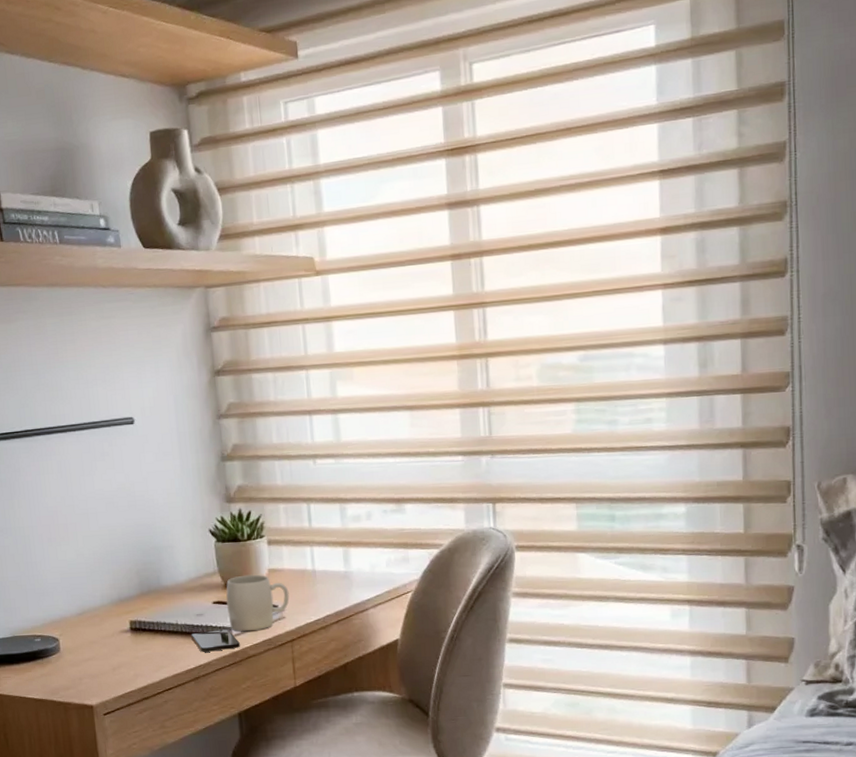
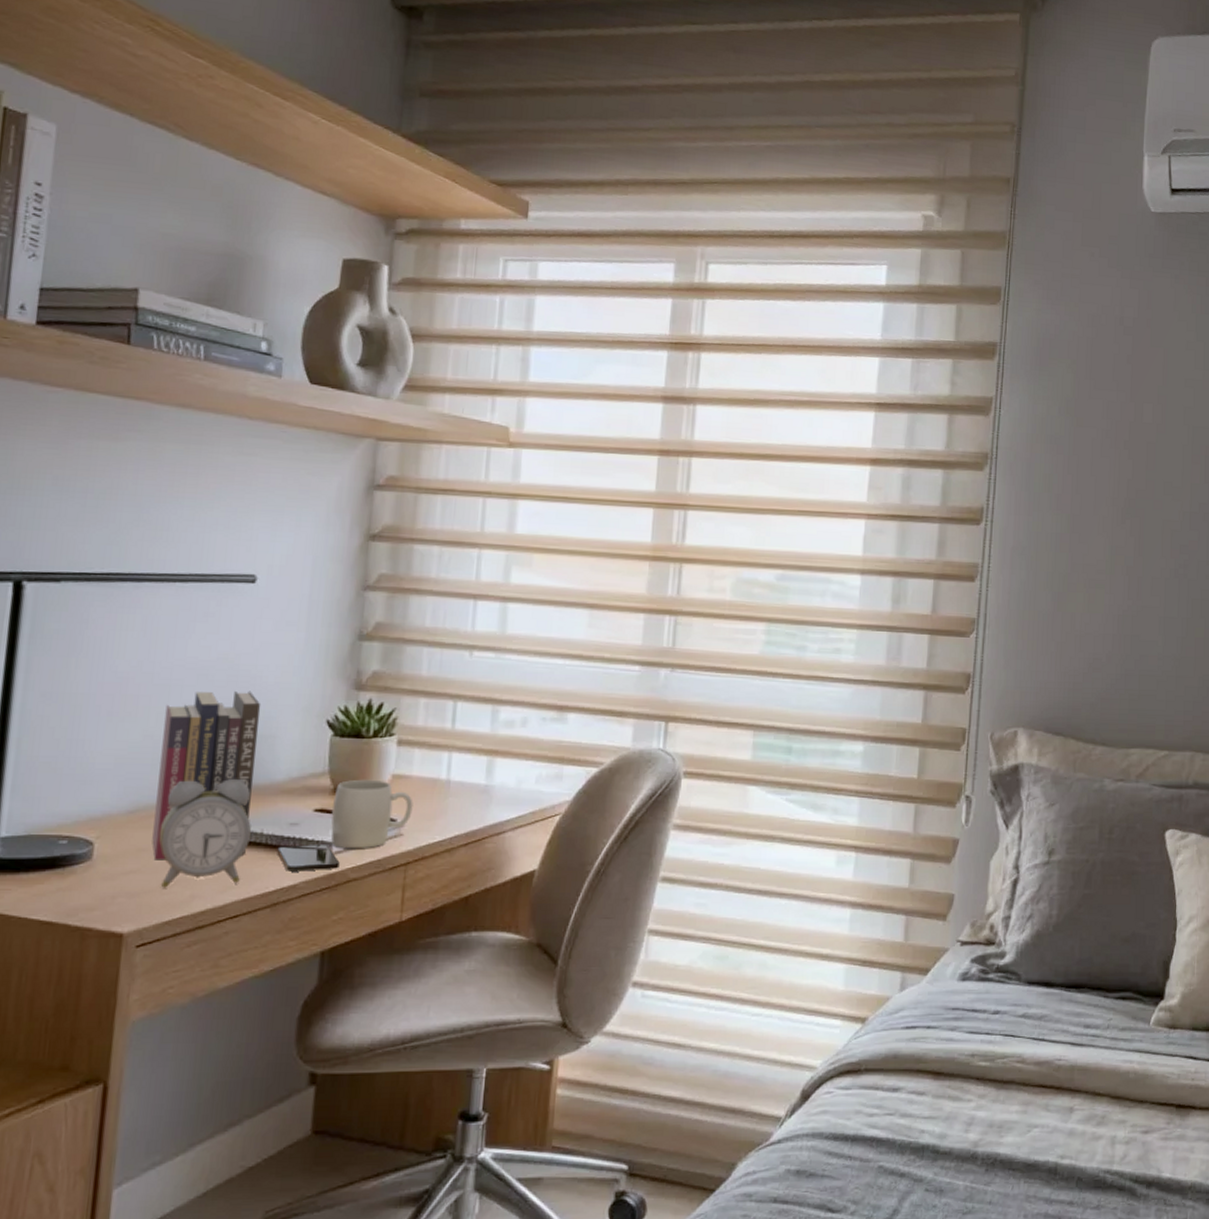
books: none [88,512,168,650] -> present [152,690,261,860]
alarm clock: none [102,583,170,670] -> present [159,779,252,888]

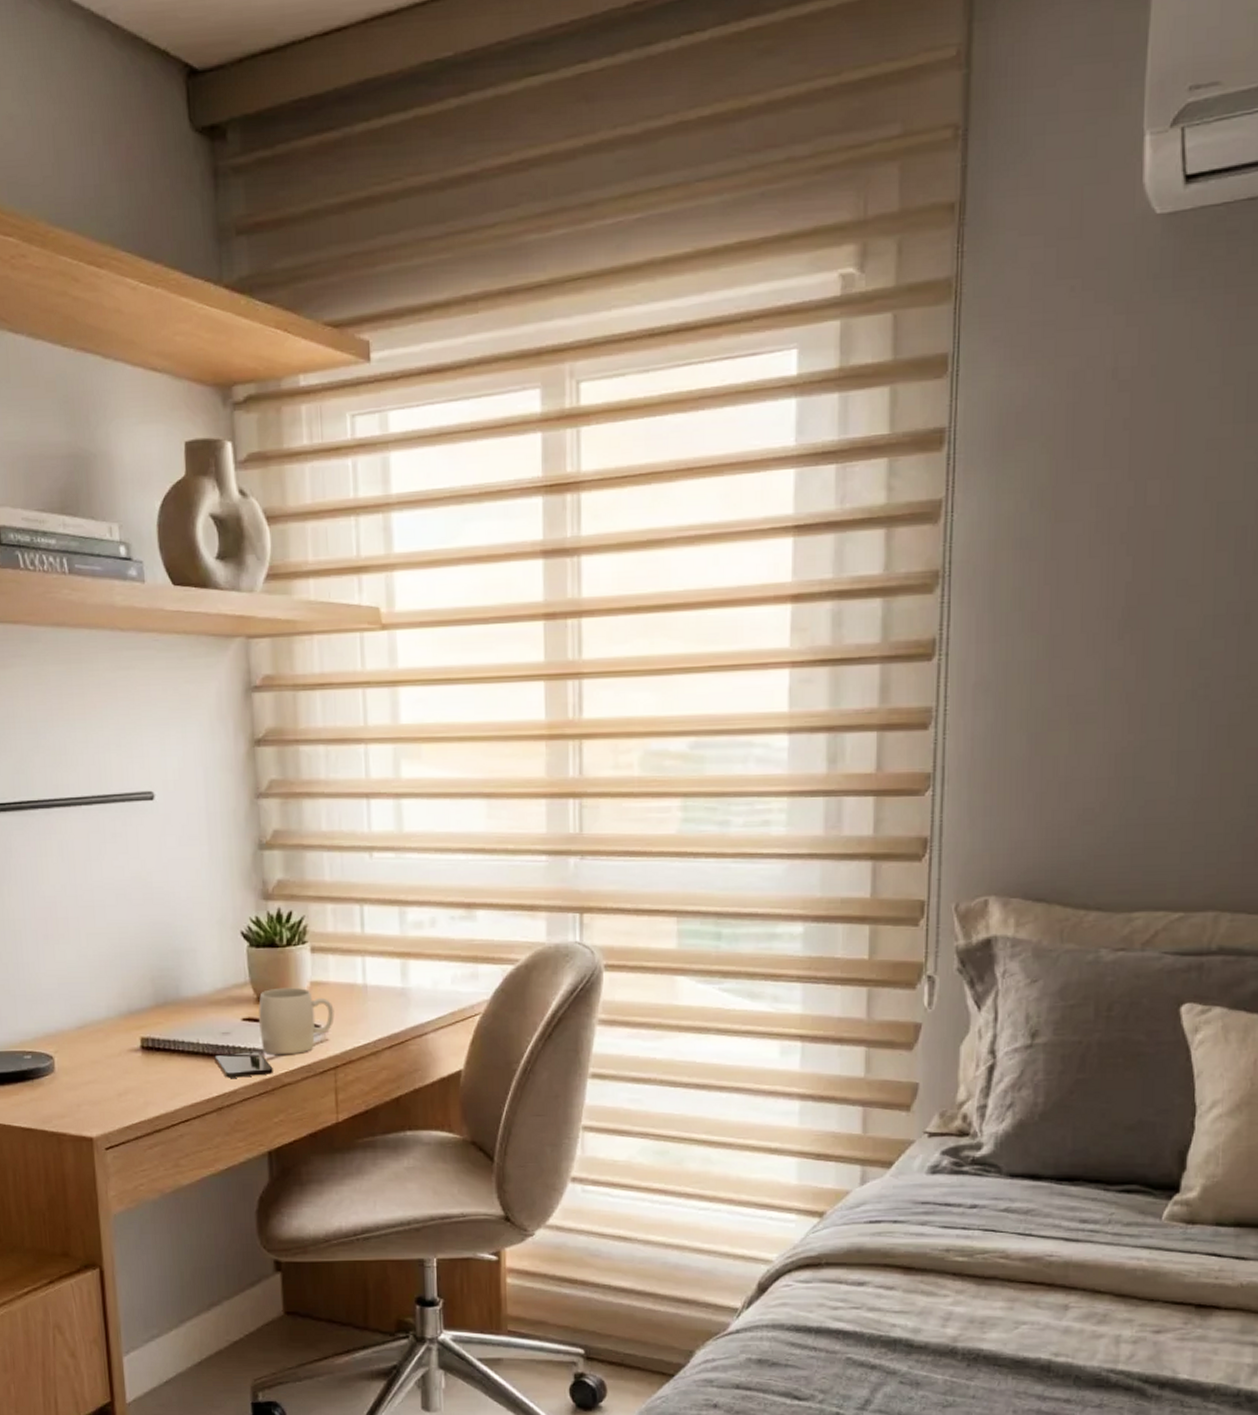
books: present [152,690,261,860] -> none [93,907,186,1071]
alarm clock: present [159,779,252,888] -> none [107,993,189,1096]

